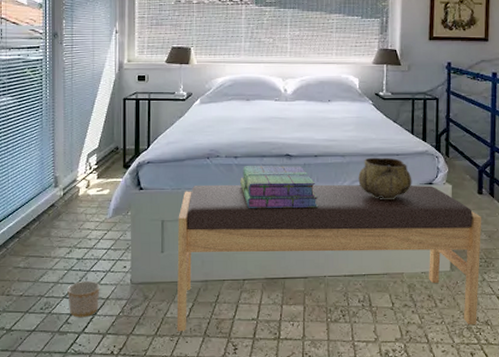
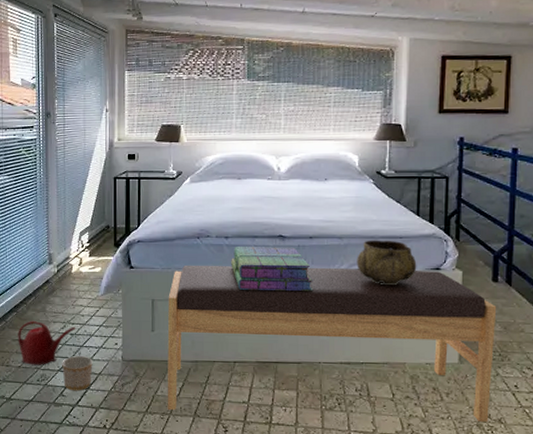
watering can: none [20,247,83,293] -> present [18,321,76,365]

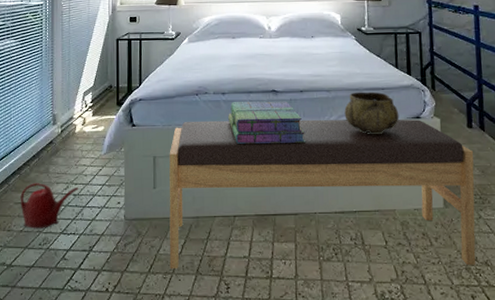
planter: present [62,355,93,391] -> none [64,216,95,254]

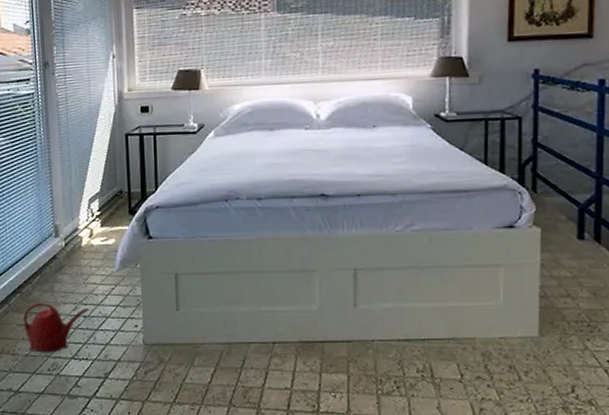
bench: present [169,119,476,268] -> none [194,229,584,404]
stack of books: present [228,101,306,144] -> none [265,207,364,259]
decorative bowl: present [344,91,399,135] -> none [414,194,486,249]

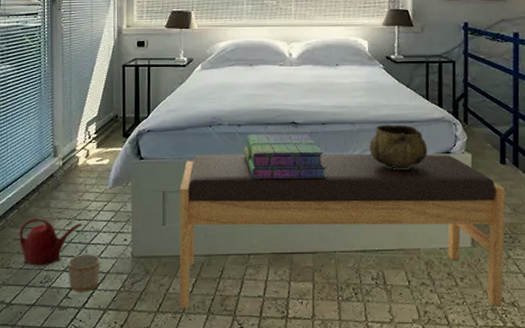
planter: none [75,340,110,381] -> present [67,253,100,292]
bench: none [194,229,584,404] -> present [179,154,506,308]
stack of books: none [265,207,364,259] -> present [244,133,328,179]
decorative bowl: none [414,194,486,249] -> present [369,124,428,171]

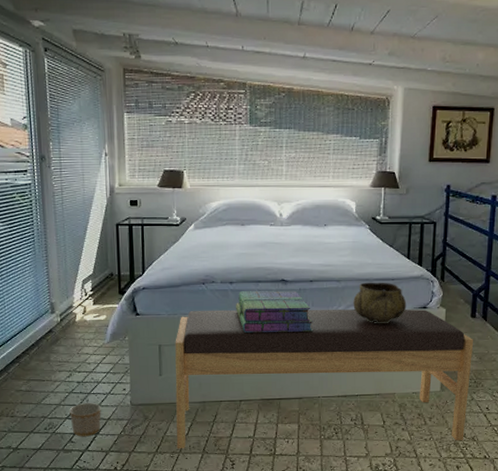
watering can: present [19,218,82,266] -> none [21,371,83,414]

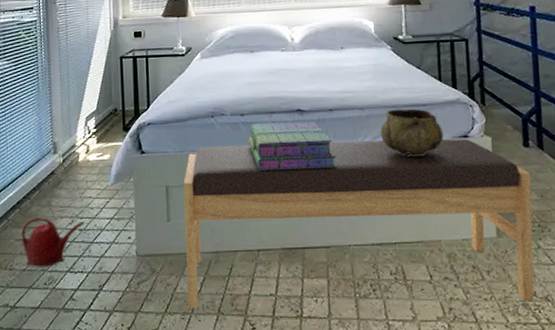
watering can: none [21,371,83,414] -> present [21,217,85,267]
planter: present [69,402,101,437] -> none [71,253,105,294]

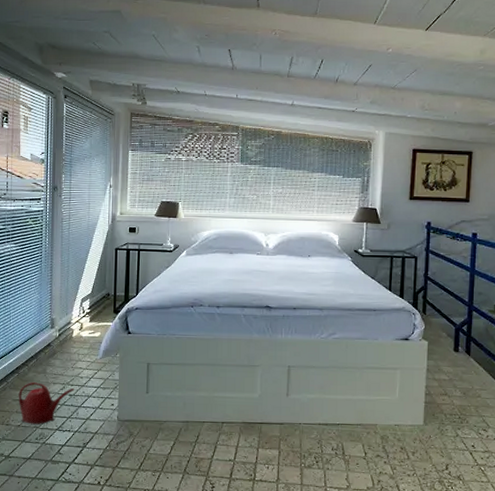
bench: present [183,139,535,308] -> none [159,332,458,478]
stack of books: present [248,121,338,170] -> none [222,315,296,357]
decorative bowl: present [380,108,444,157] -> none [335,312,388,354]

